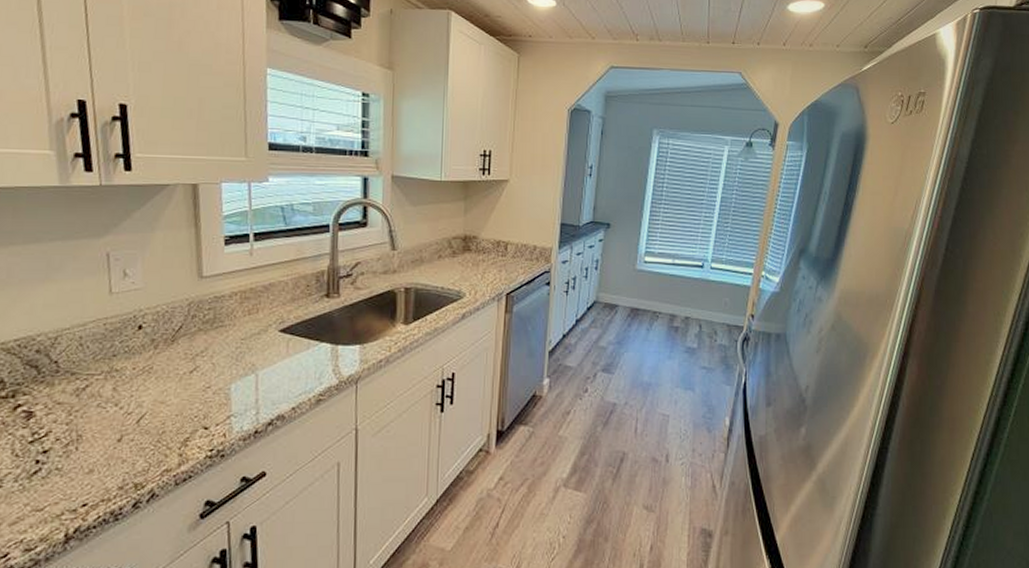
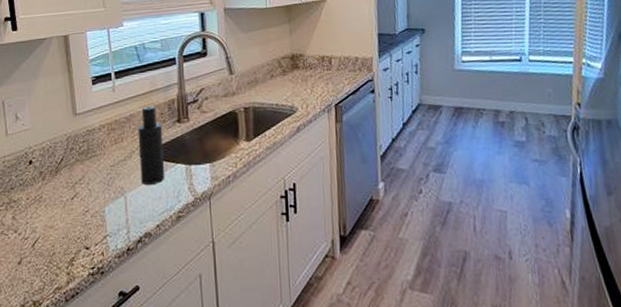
atomizer: none [276,275,308,363] -> present [138,105,165,185]

